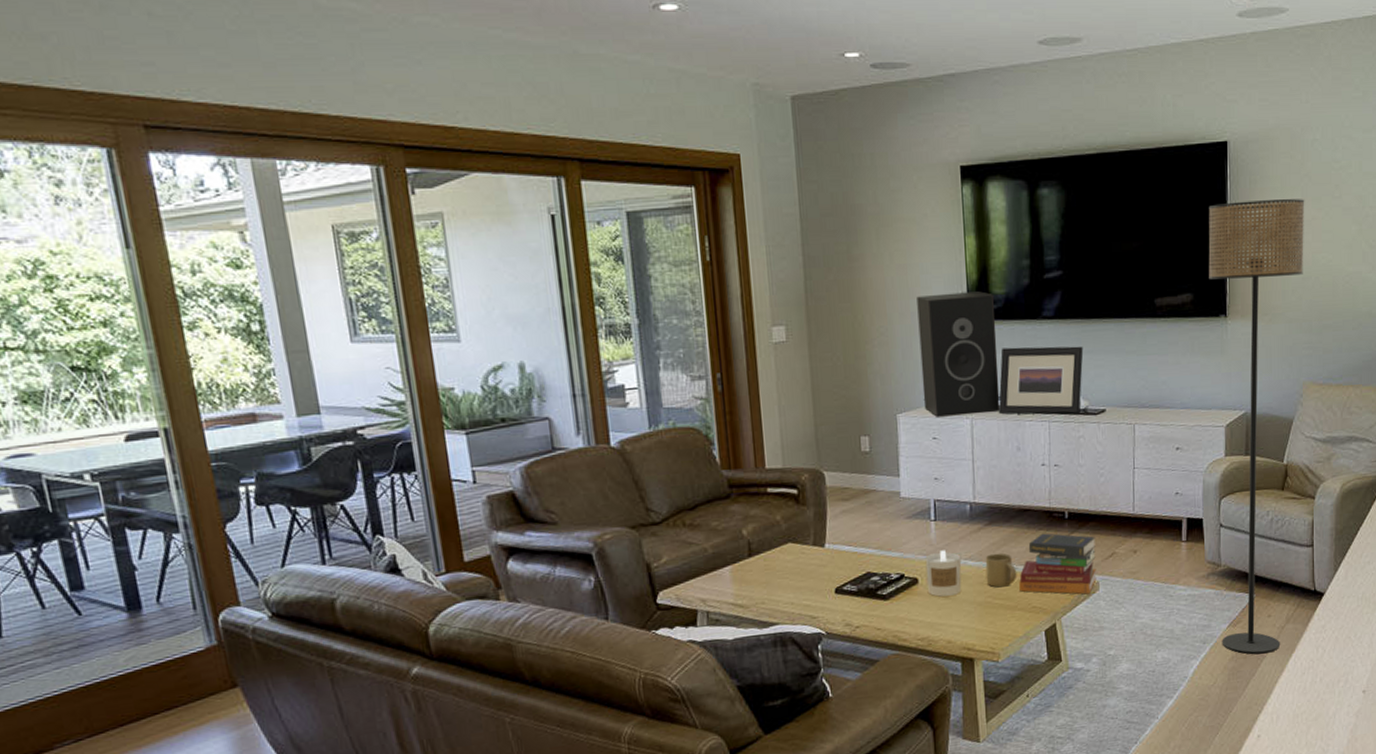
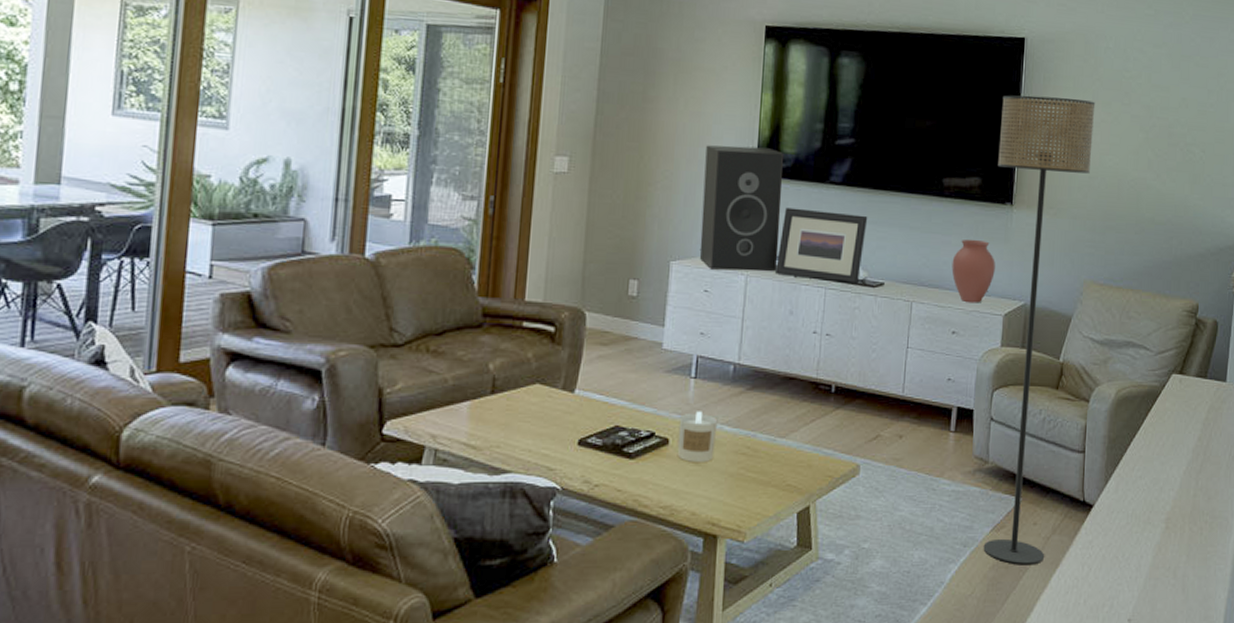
mug: present [985,553,1017,588] -> none [741,421,775,459]
books: present [1019,533,1097,595] -> none [775,405,862,477]
vase: none [1170,355,1214,419] -> present [951,239,995,303]

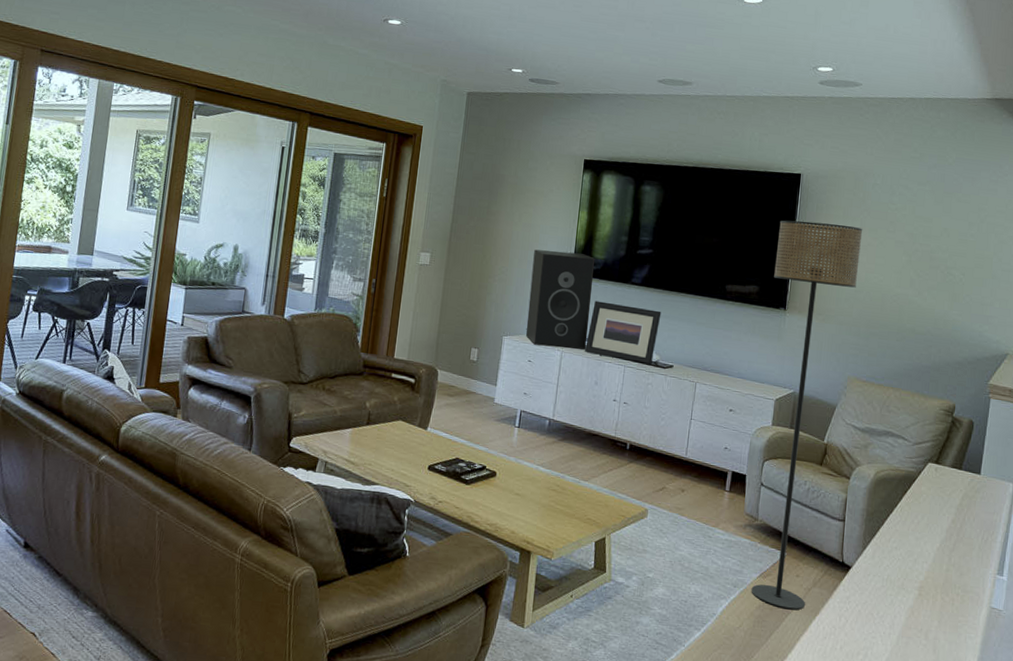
candle: present [677,411,718,463] -> none [502,453,535,494]
vase: present [951,239,995,303] -> none [731,335,769,388]

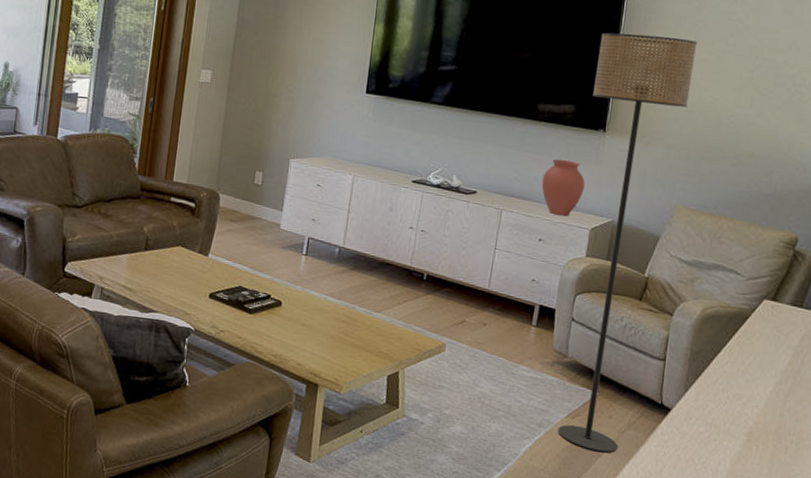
speaker: present [526,249,595,350] -> none [314,66,391,174]
picture frame: present [585,301,662,366] -> none [379,121,465,191]
vase: none [731,335,769,388] -> present [541,159,585,217]

